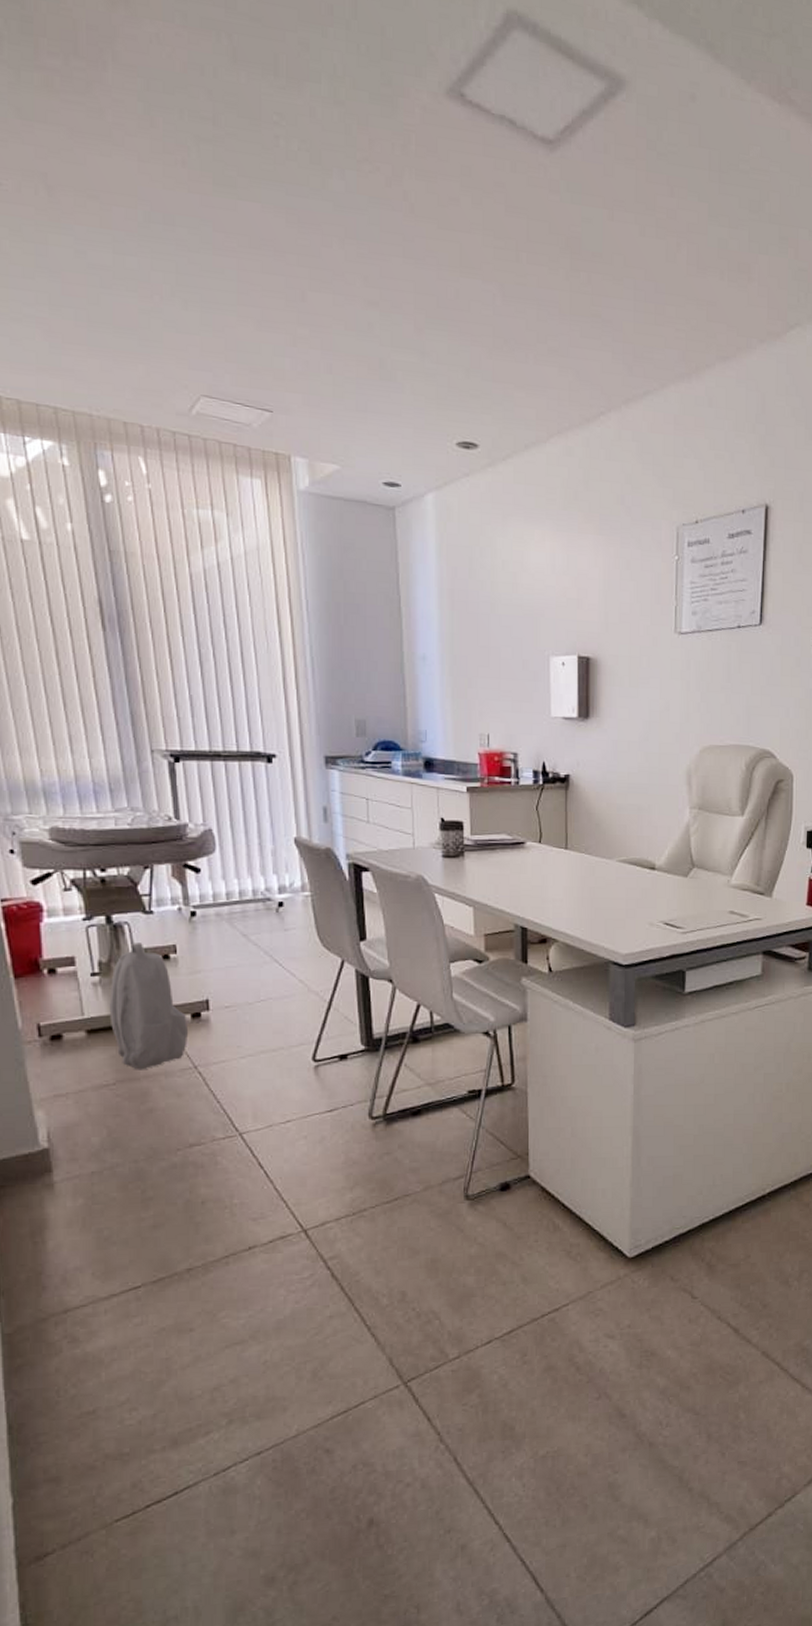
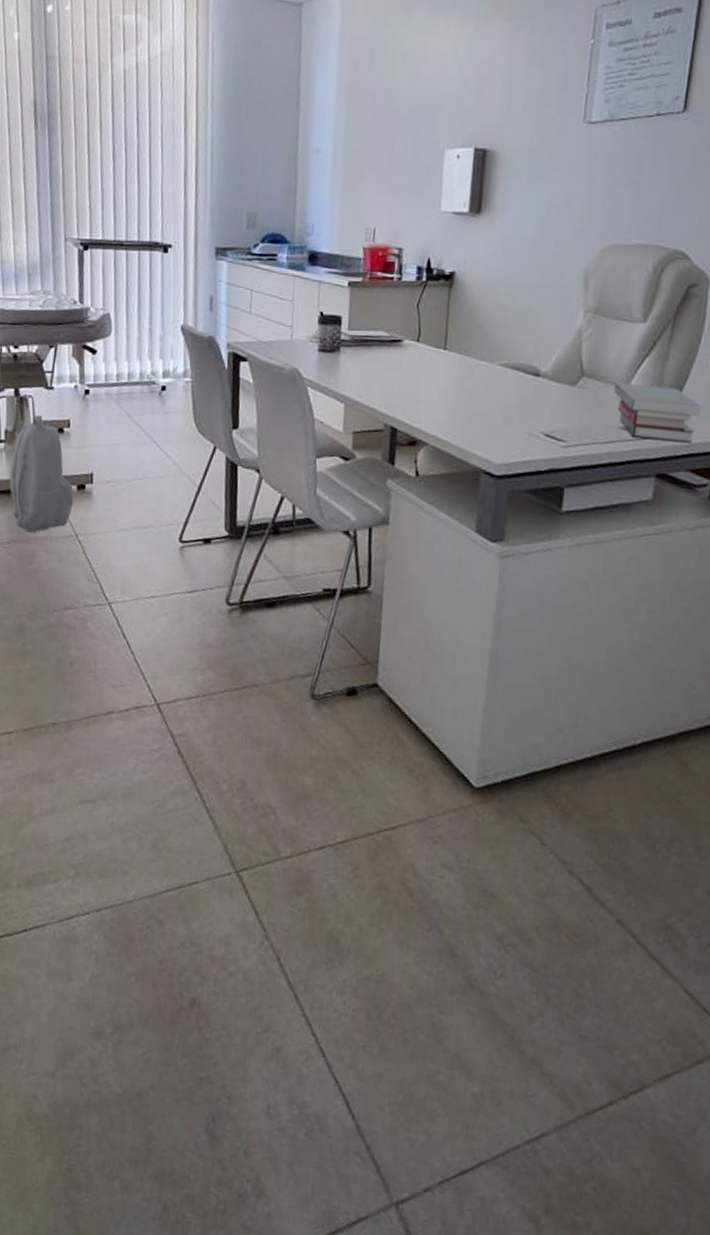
books: none [721,872,796,922] -> present [614,383,702,444]

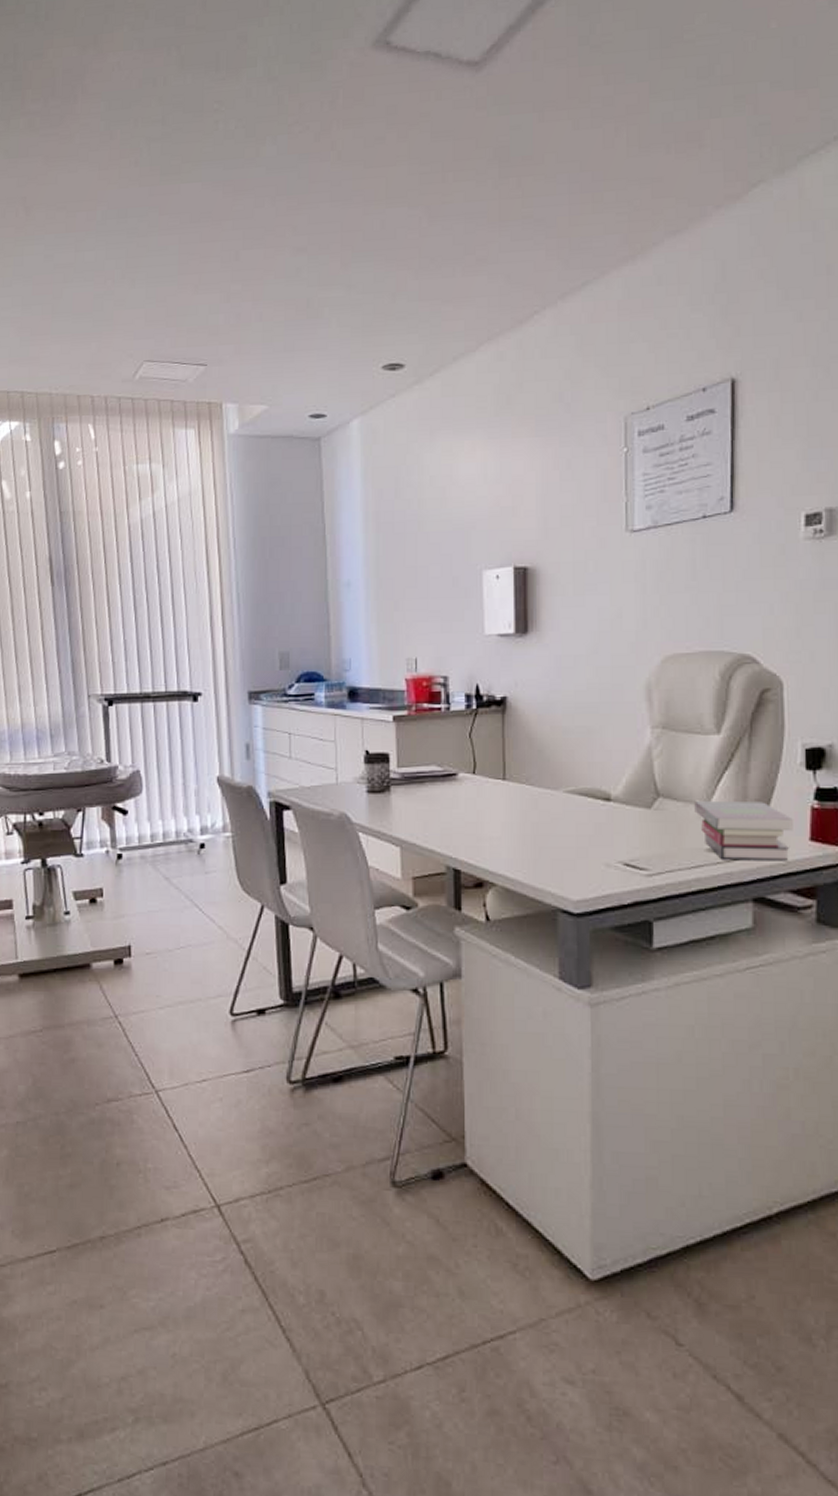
backpack: present [9,415,74,533] -> none [40,886,111,1017]

